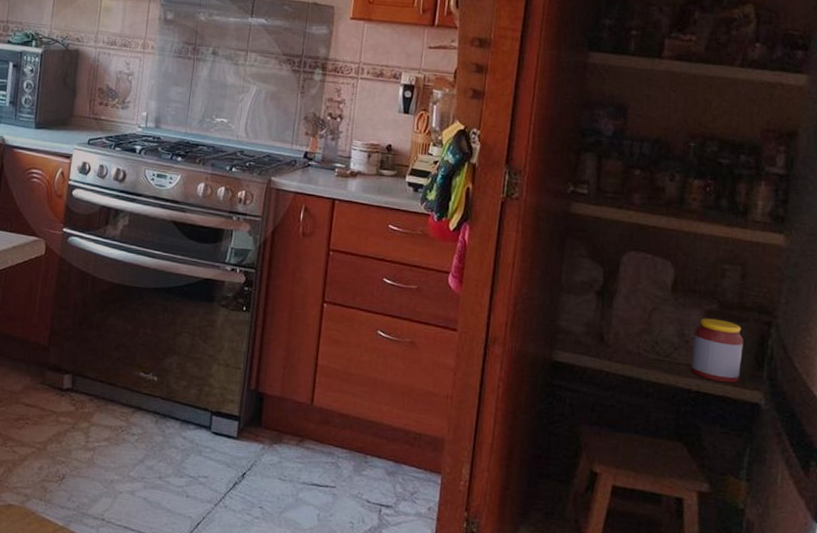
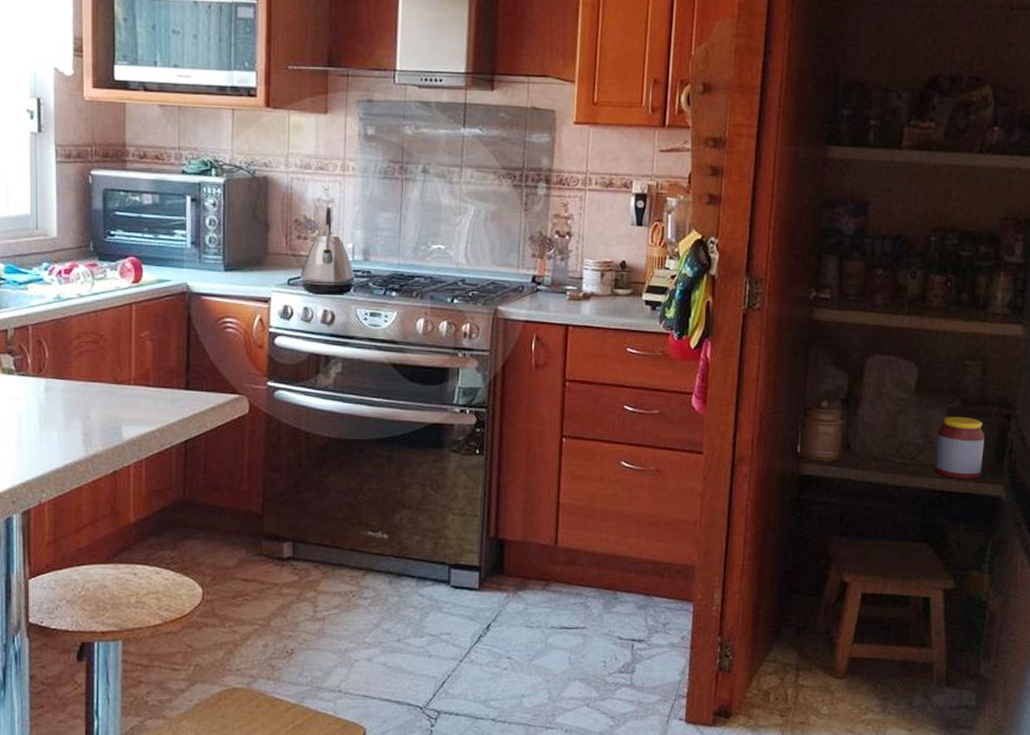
kettle: none [99,78,147,157] -> present [300,206,355,295]
jar: none [550,289,599,351] -> present [797,399,844,461]

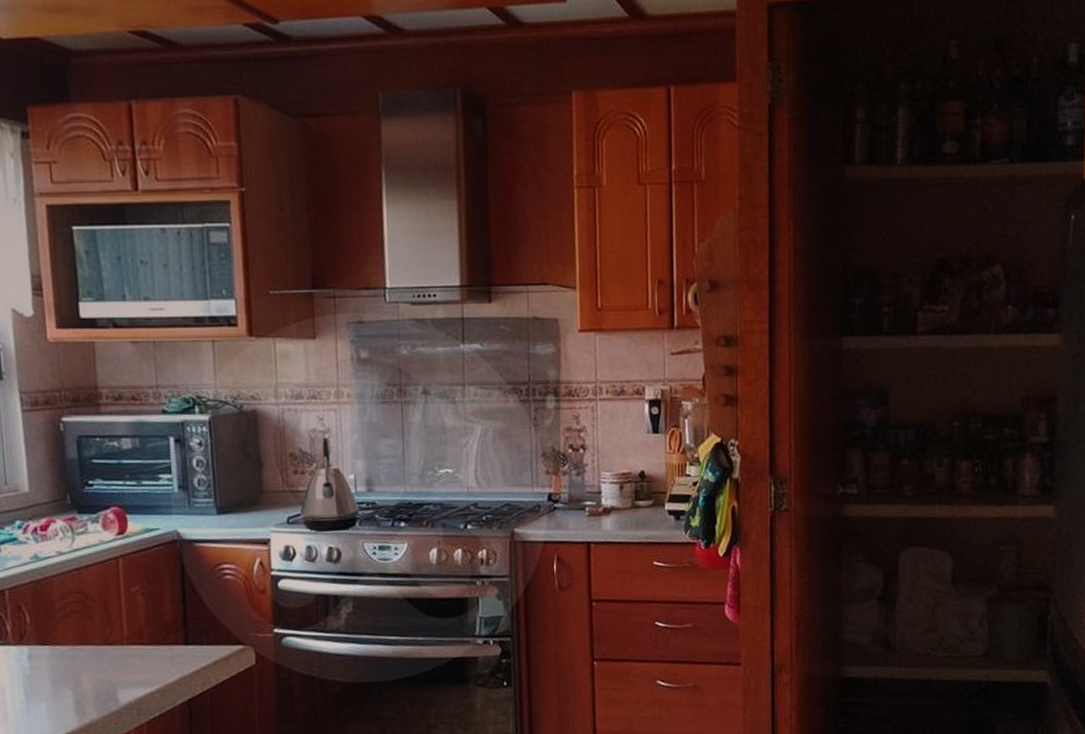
jar: present [797,399,844,461] -> none [837,598,883,663]
jar: present [934,416,985,479] -> none [977,603,1026,669]

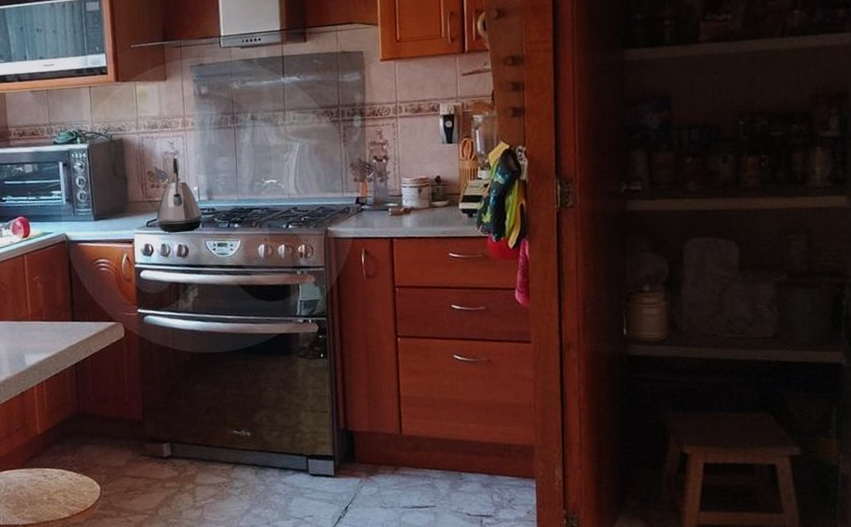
jar: none [837,598,883,663] -> present [623,284,669,342]

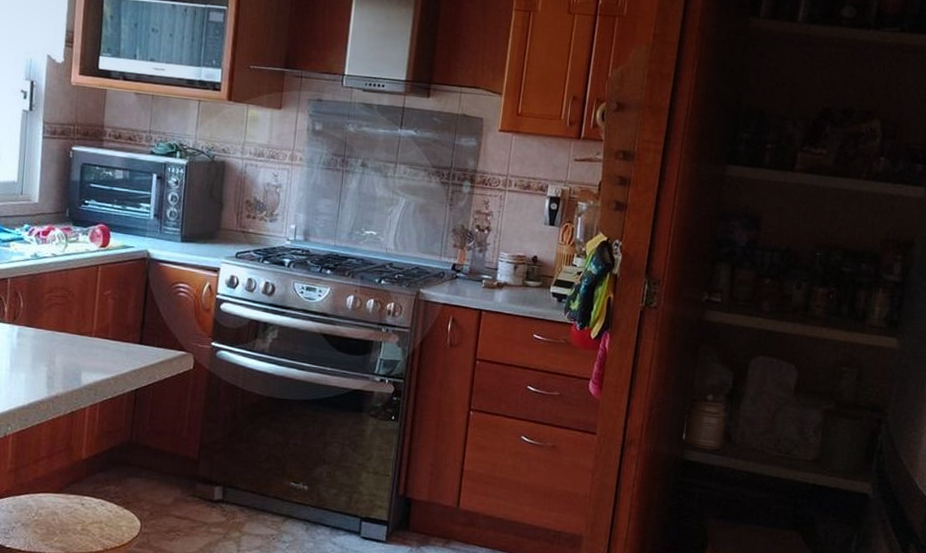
kettle: present [156,157,202,233] -> none [247,191,295,270]

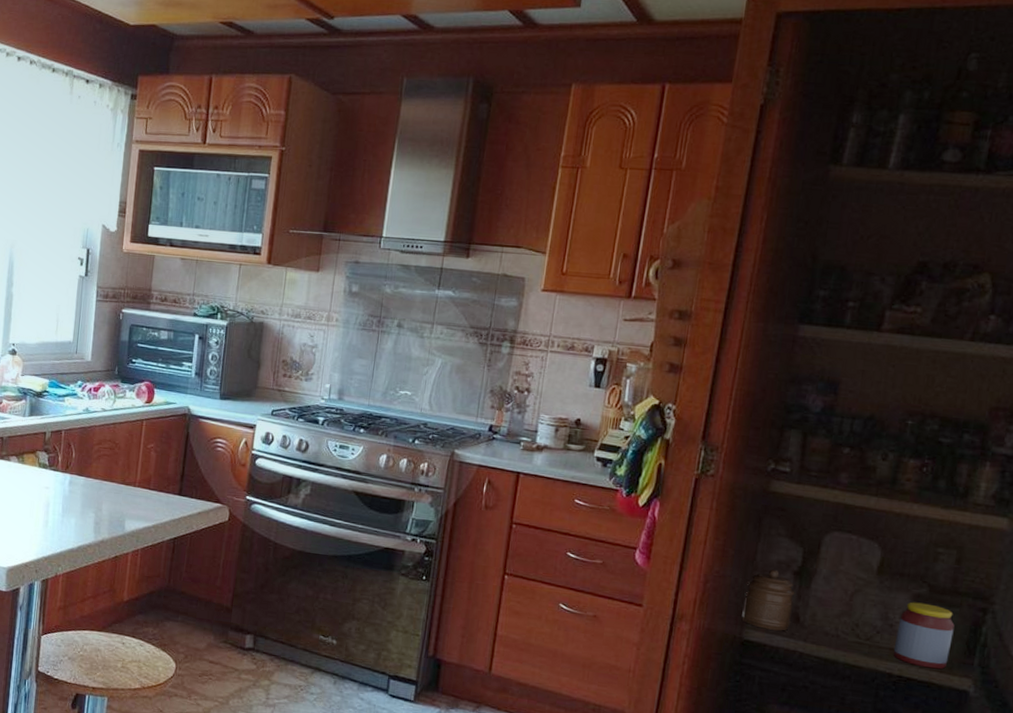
jar: none [808,416,857,476] -> present [893,602,955,670]

